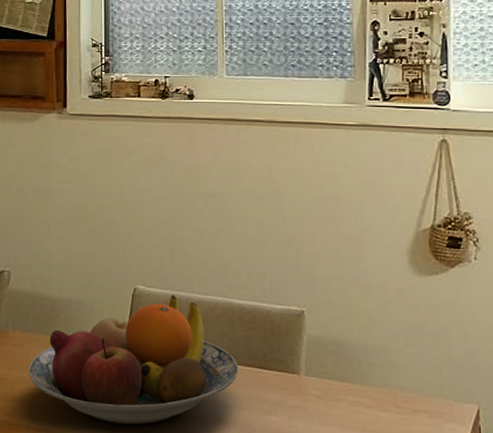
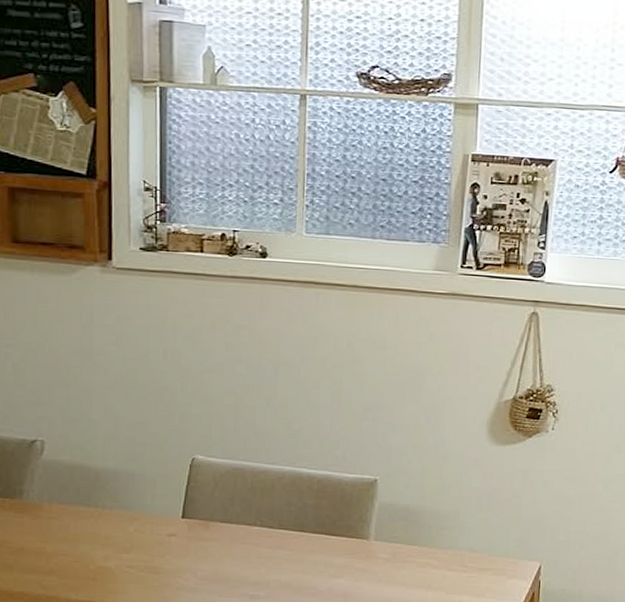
fruit bowl: present [28,294,239,425] -> none [68,464,305,593]

